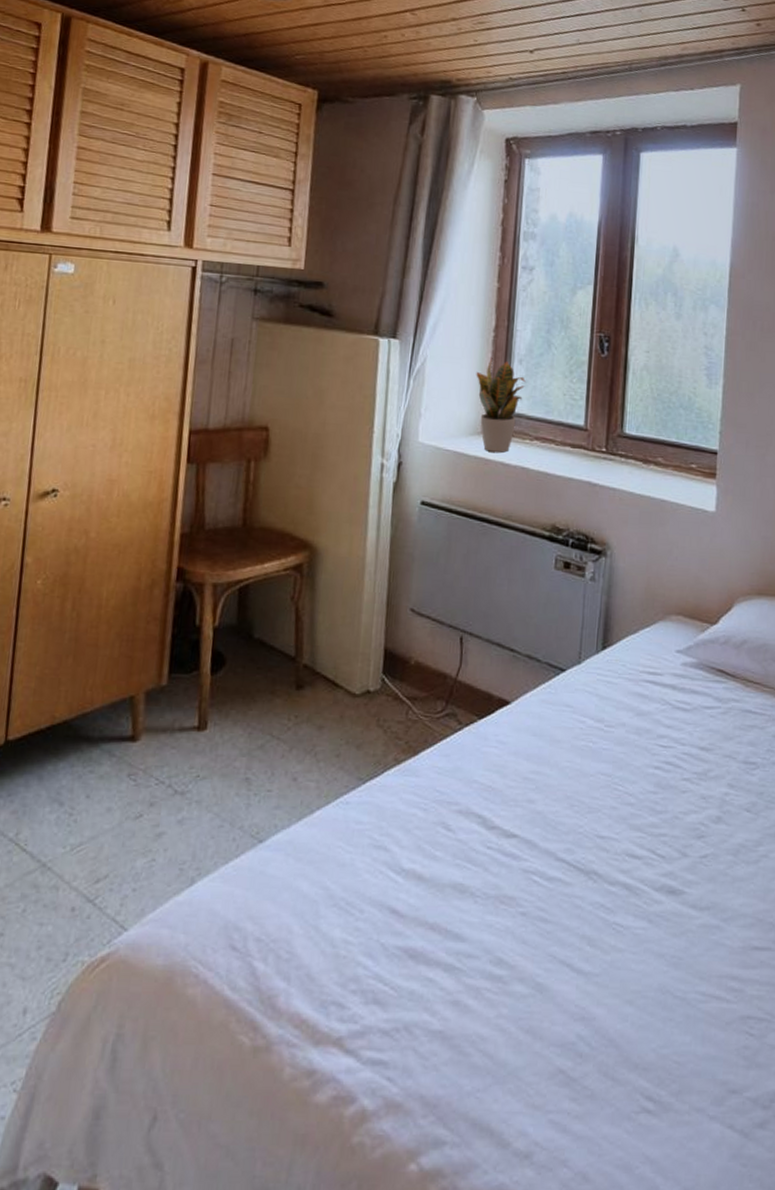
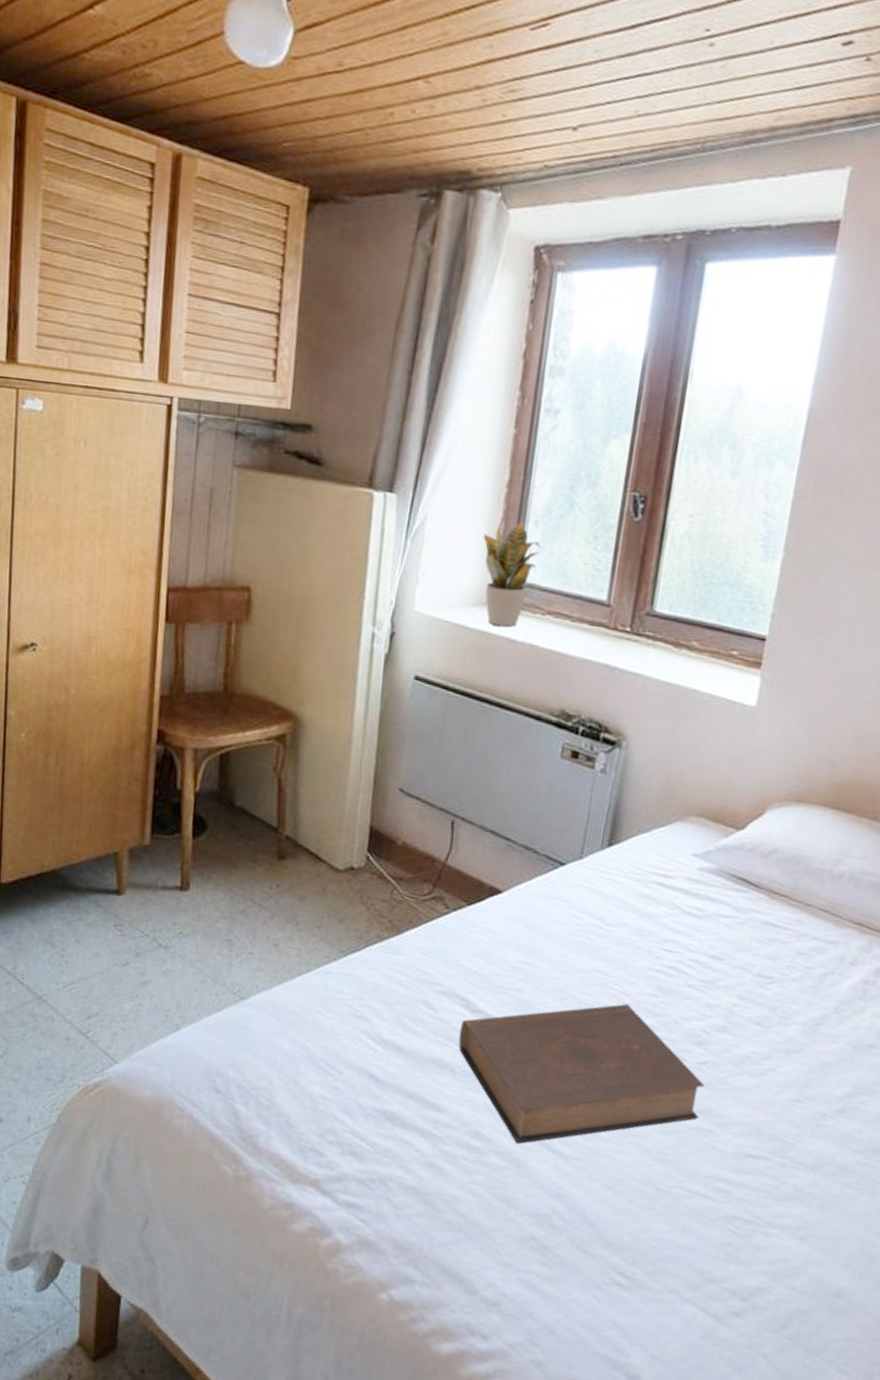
book: none [476,803,709,967] -> present [458,1003,706,1144]

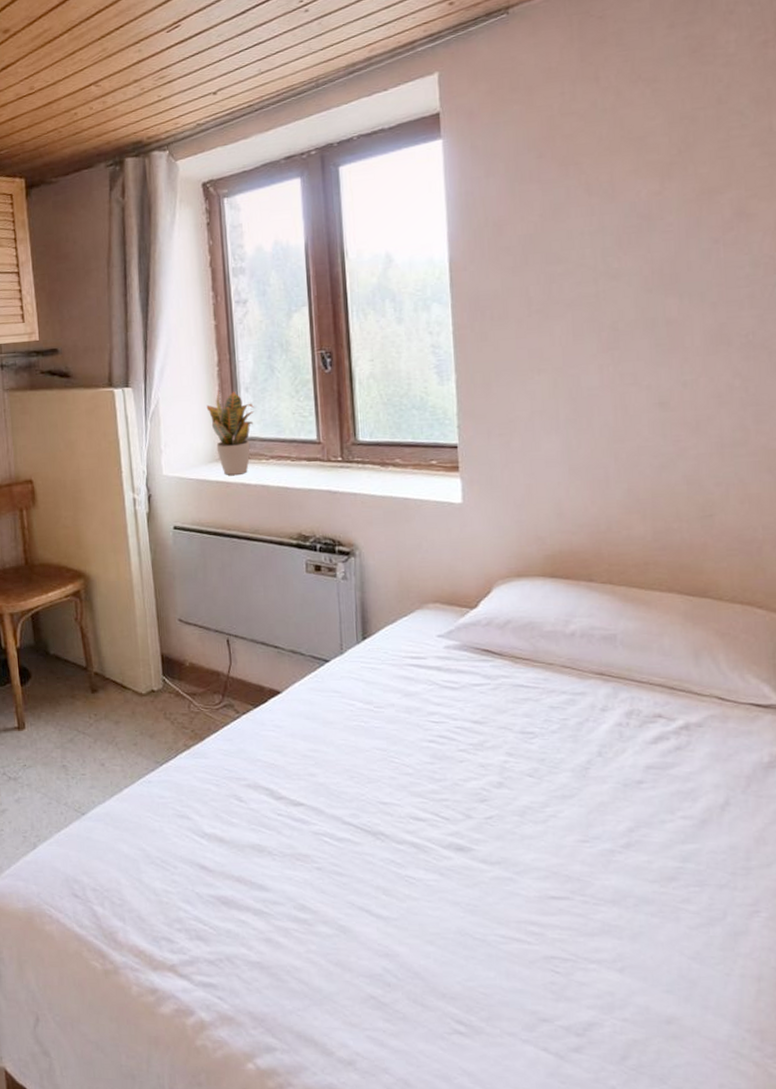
book: present [458,1003,706,1144] -> none [269,773,497,912]

